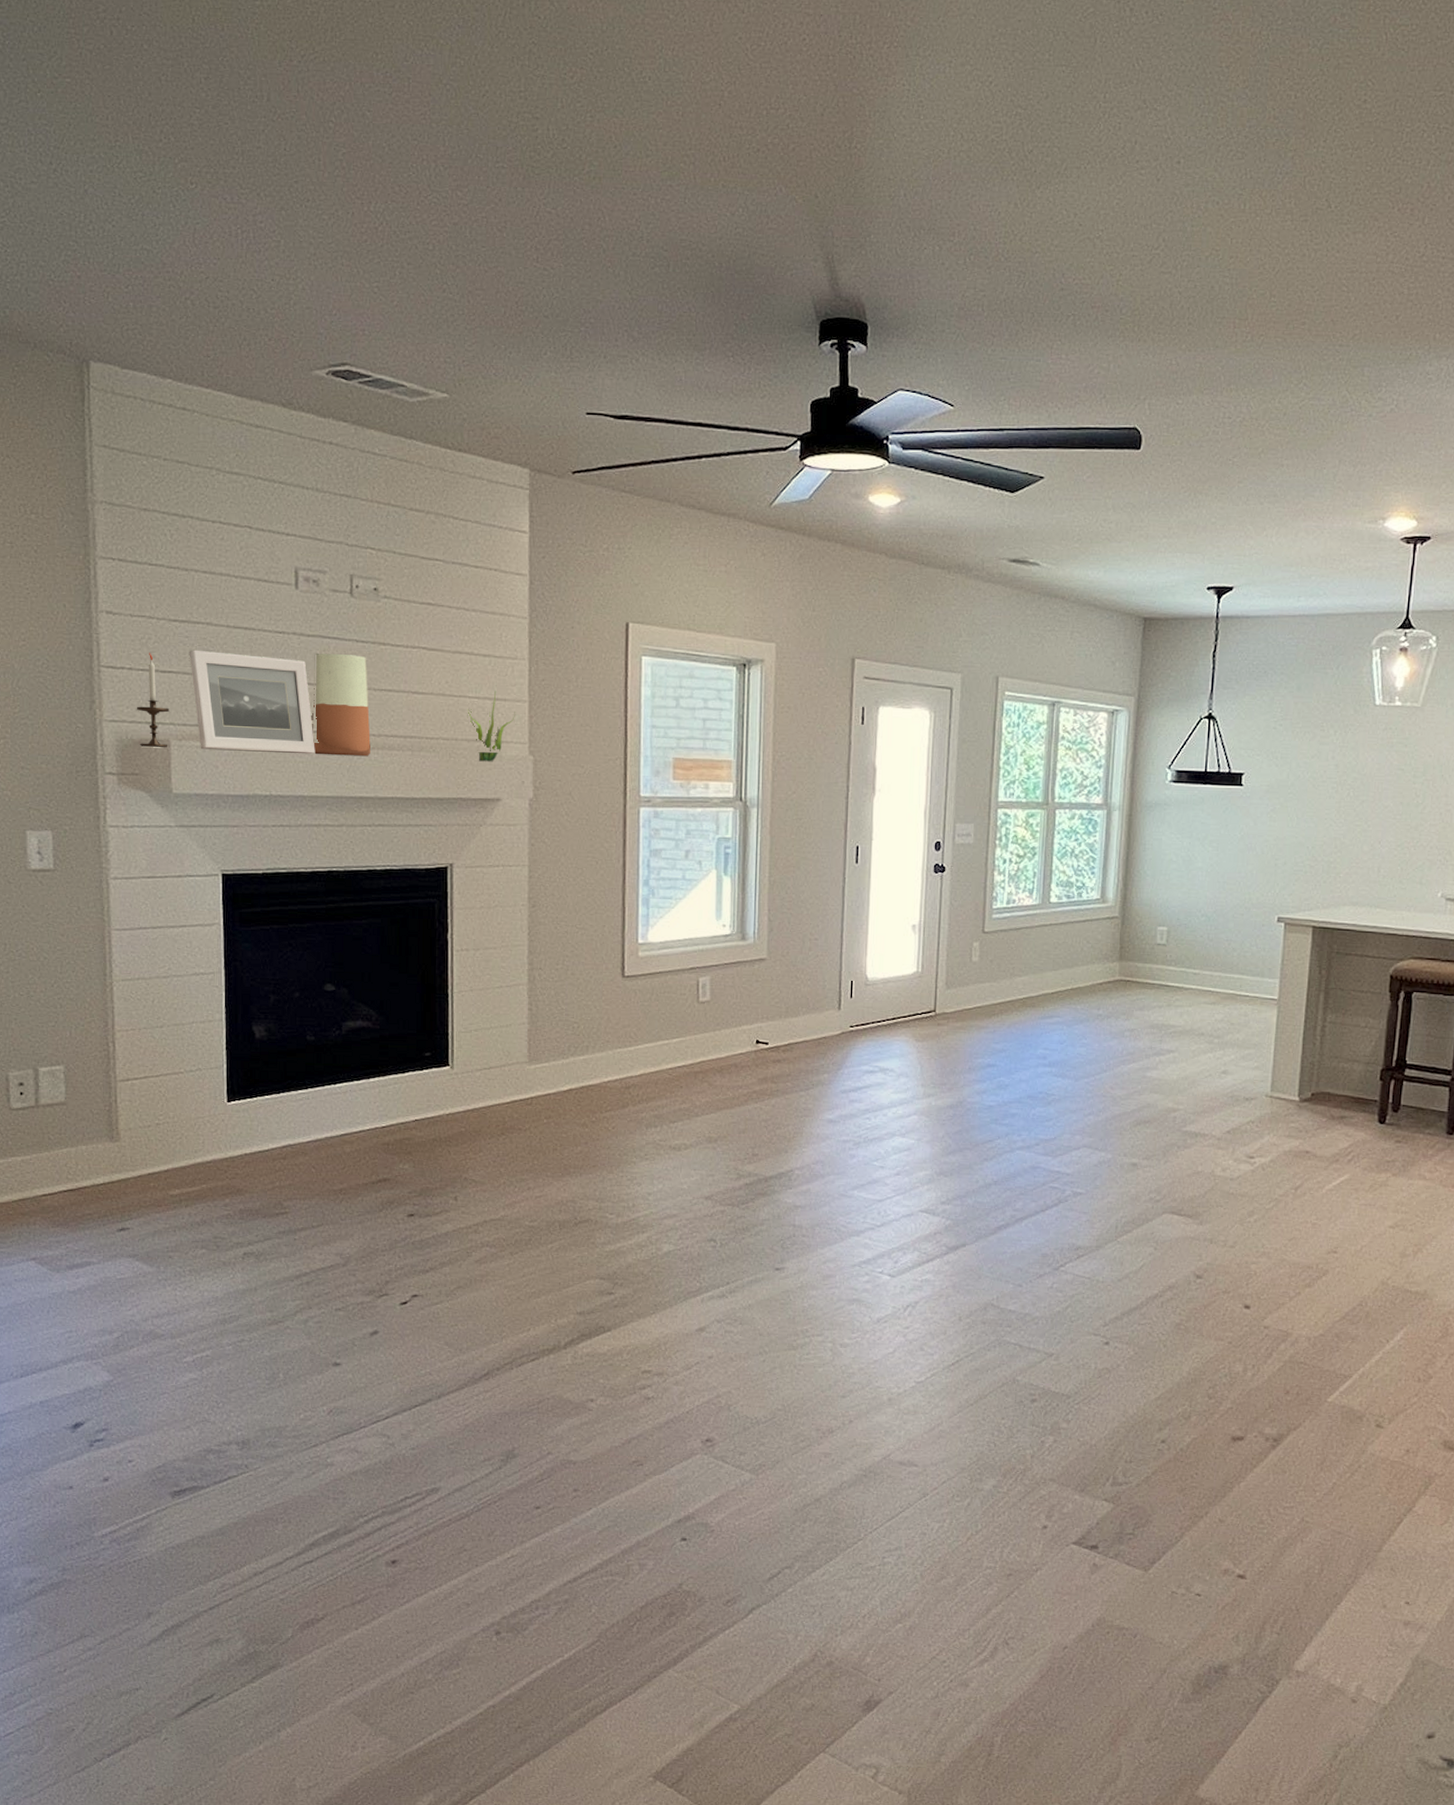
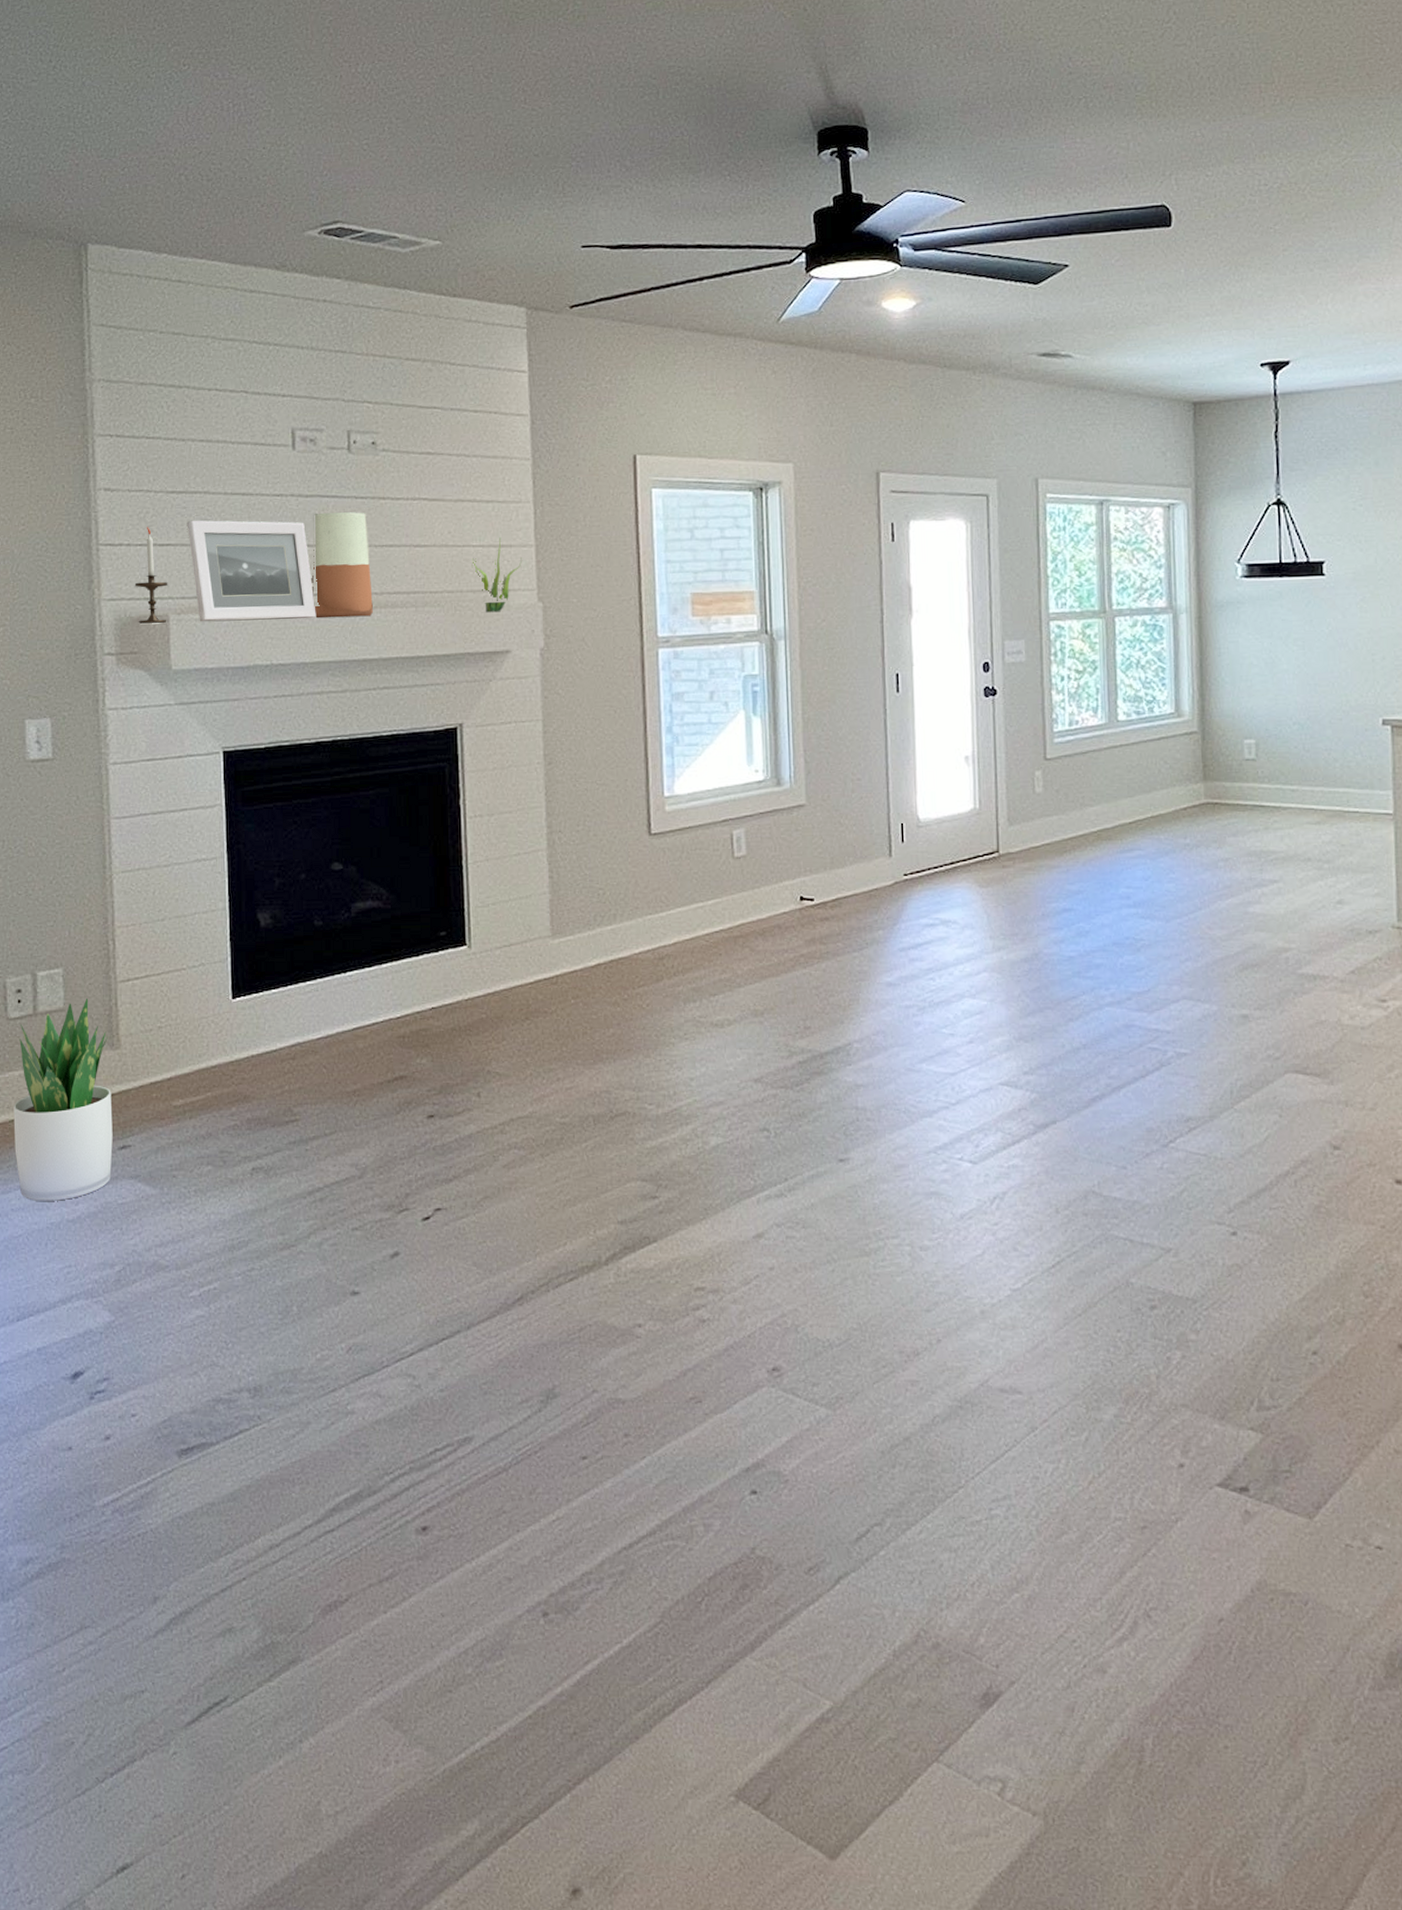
planter: none [16,1095,112,1275] -> present [13,999,113,1202]

